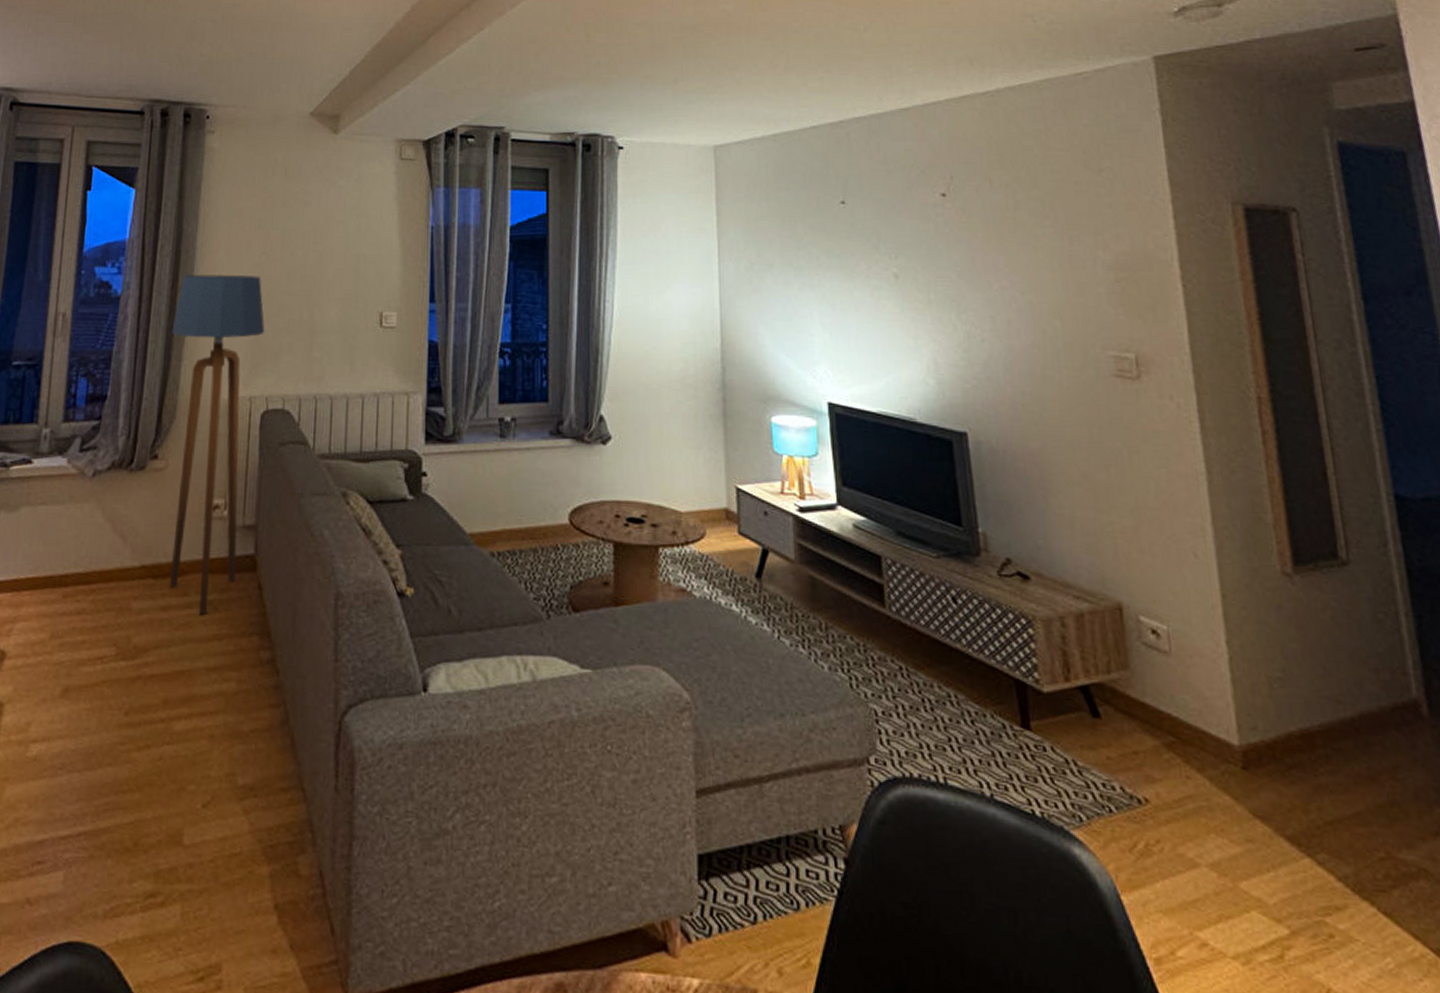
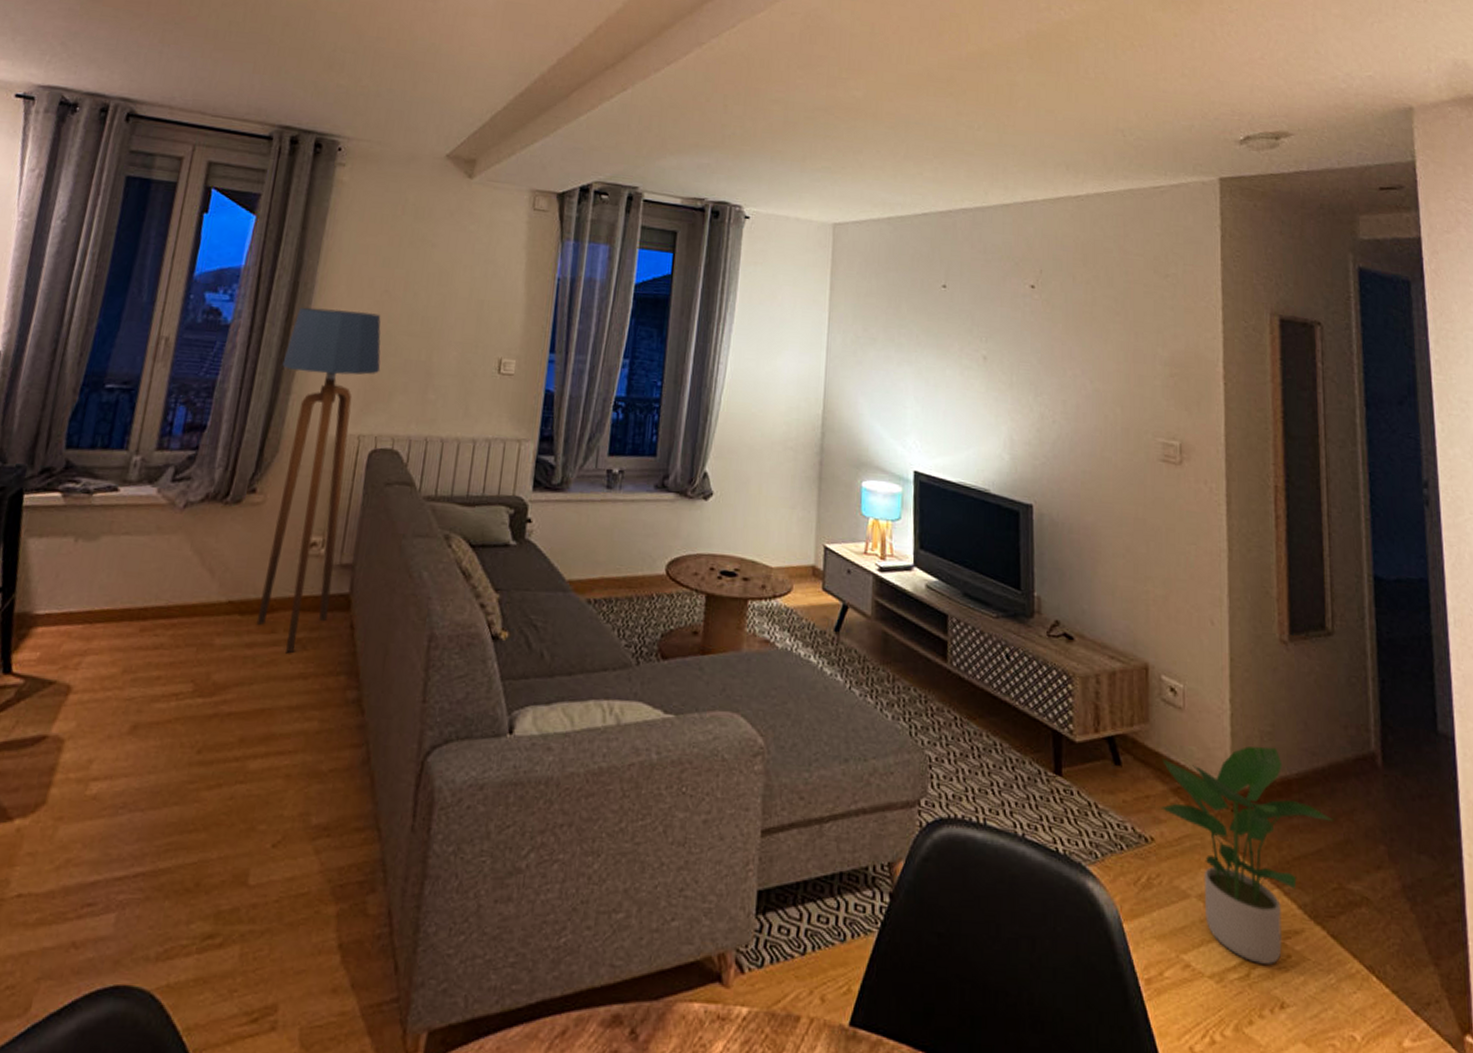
potted plant: none [1150,694,1374,945] -> present [1161,746,1335,965]

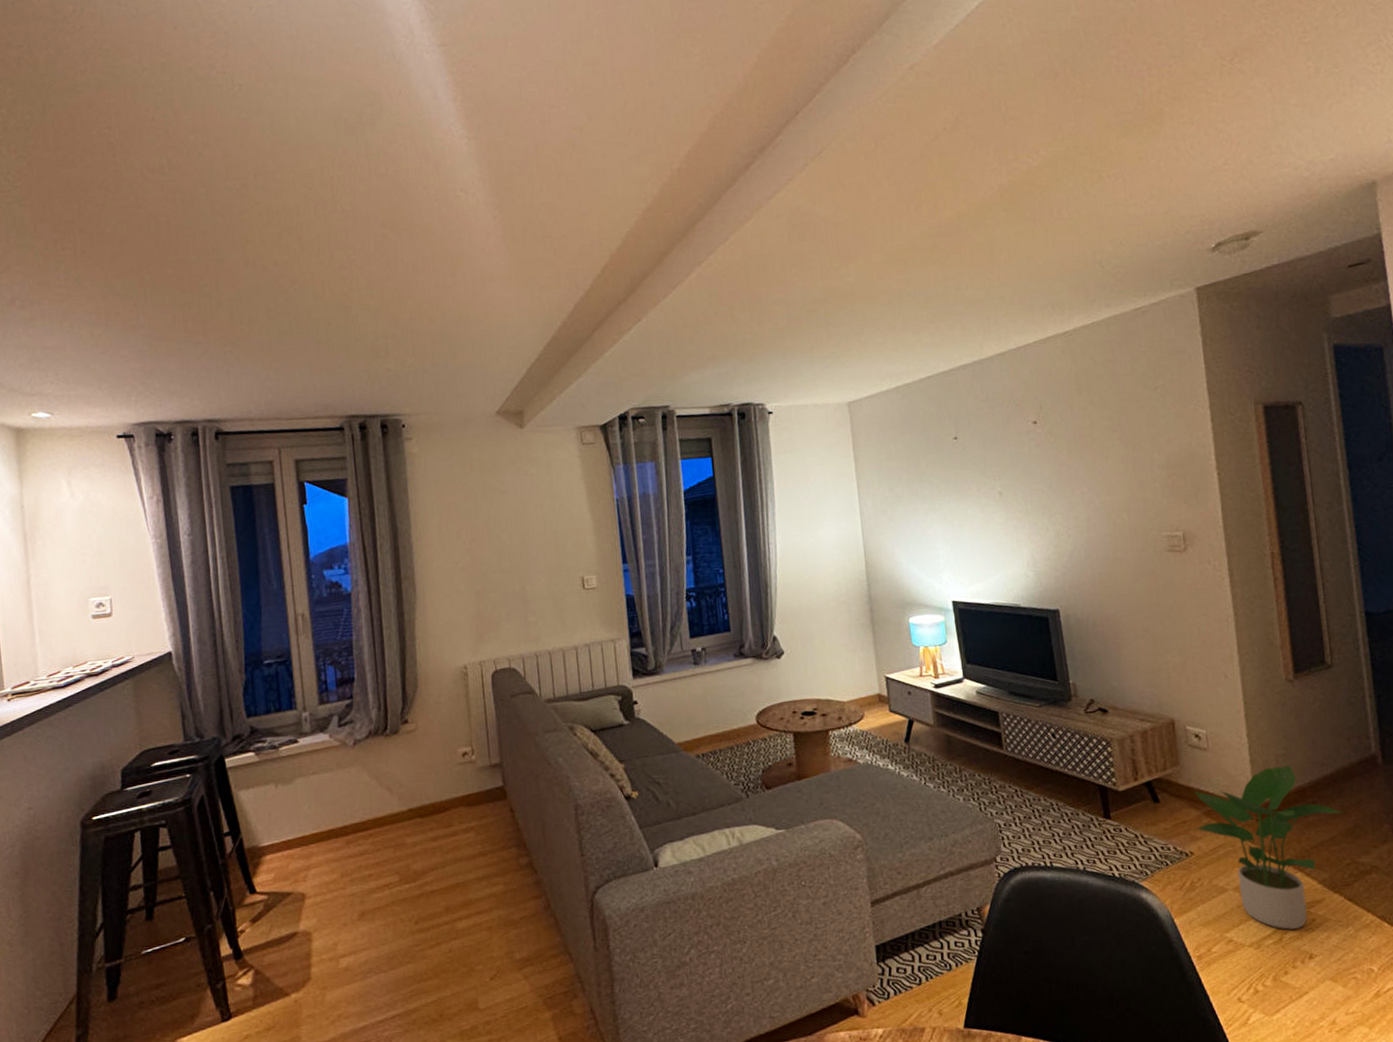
floor lamp: present [256,307,381,654] -> none [402,560,491,840]

